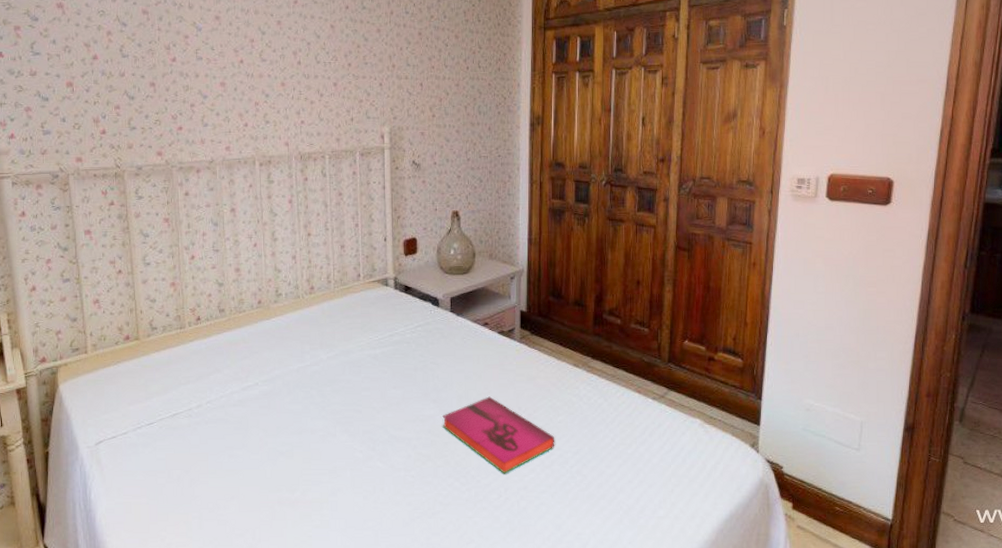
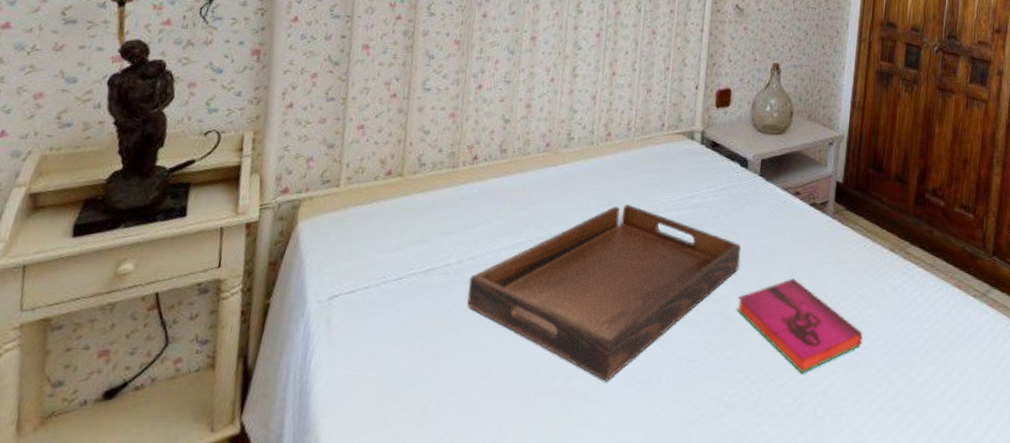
serving tray: none [210,347,440,492] -> present [467,204,741,381]

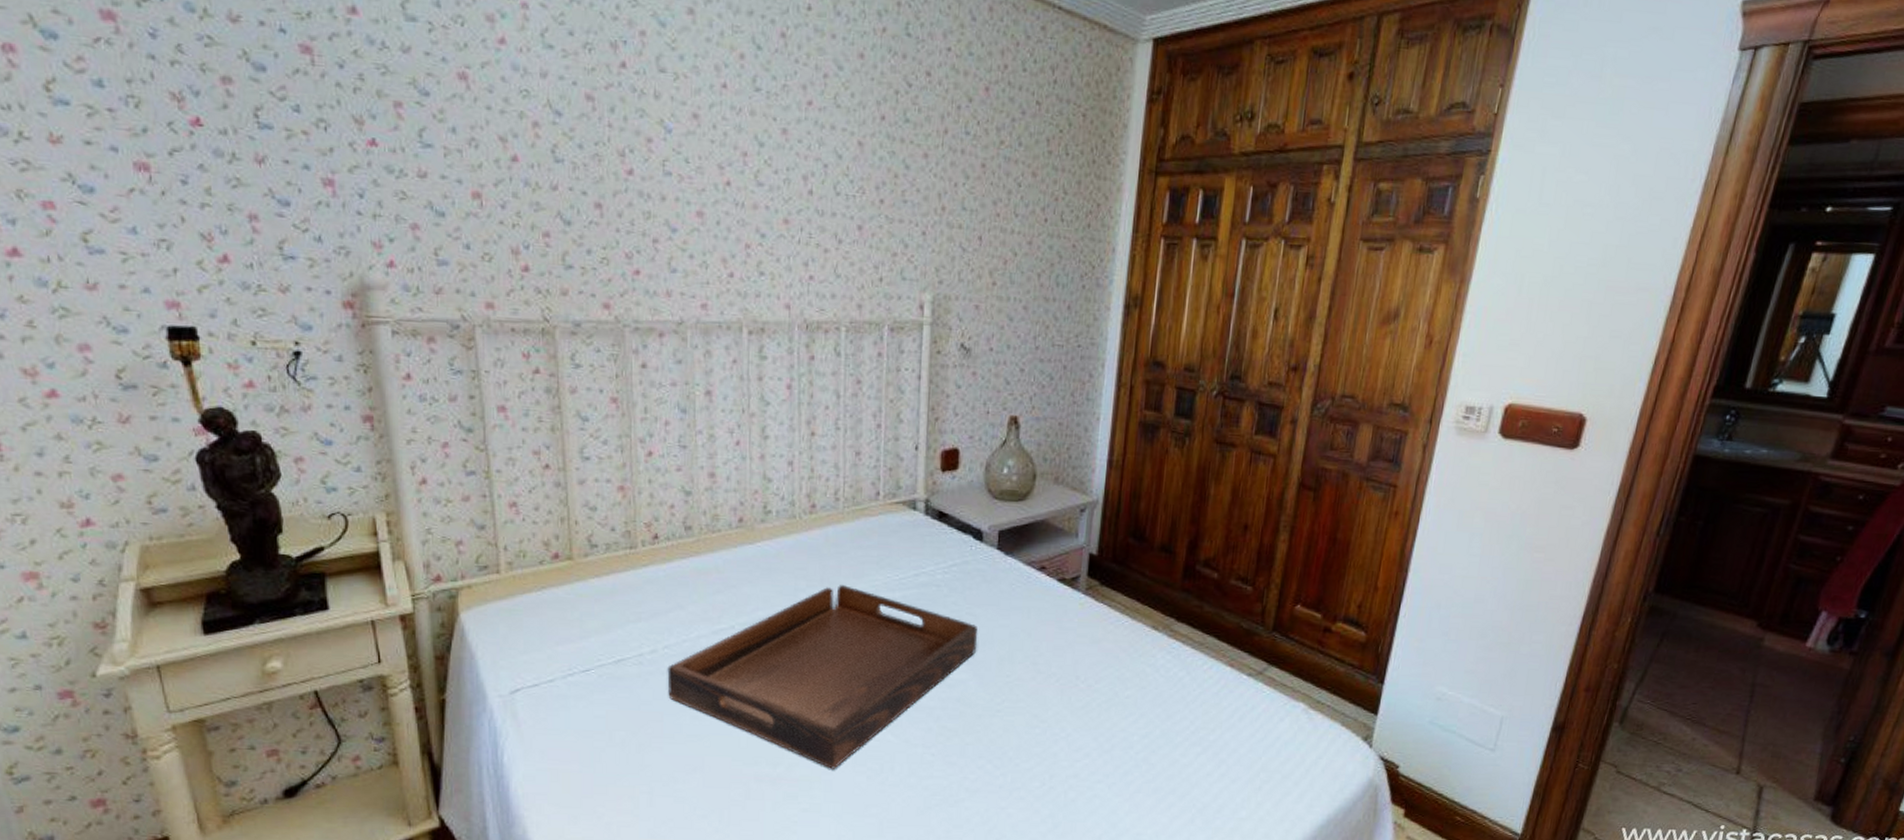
hardback book: present [737,278,863,374] -> none [976,660,1120,758]

